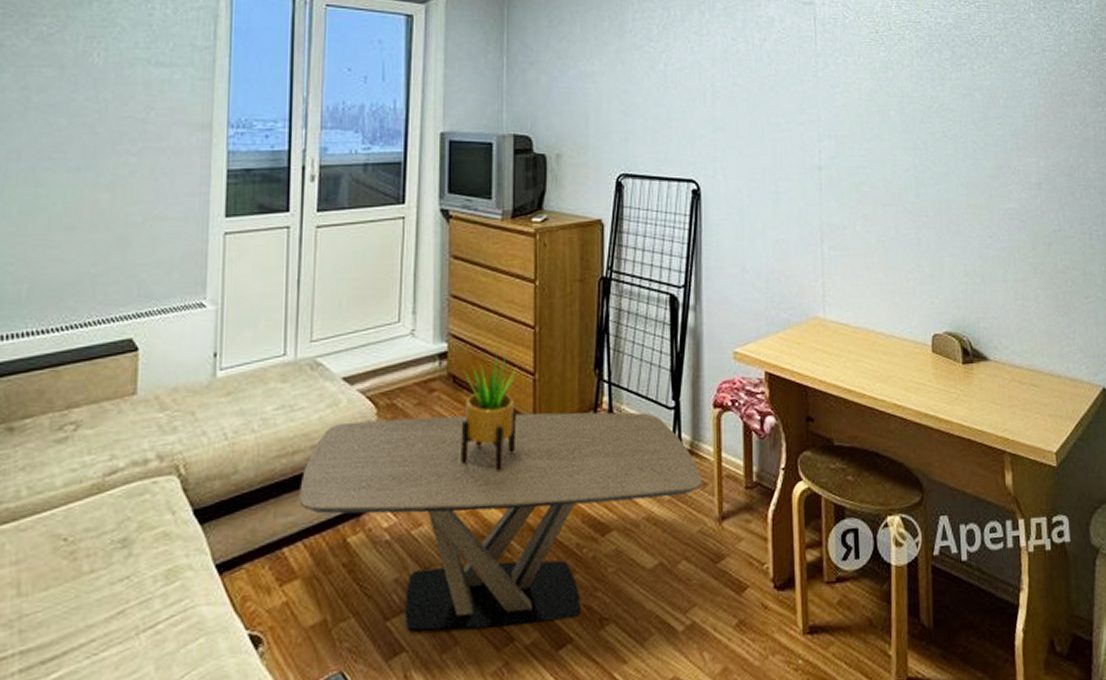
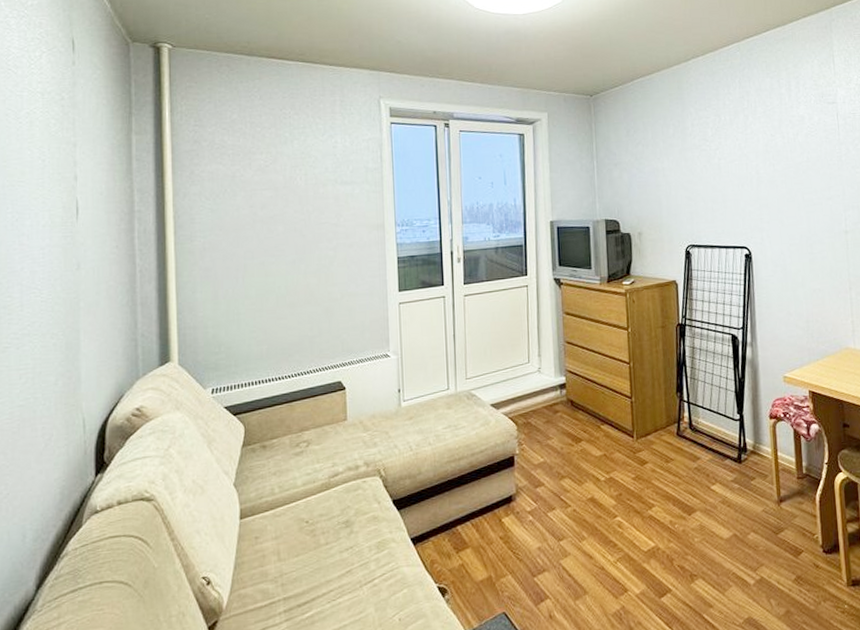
coffee table: present [299,412,703,632] -> none [465,424,764,585]
potted plant: present [461,354,517,473] -> none [578,384,621,470]

